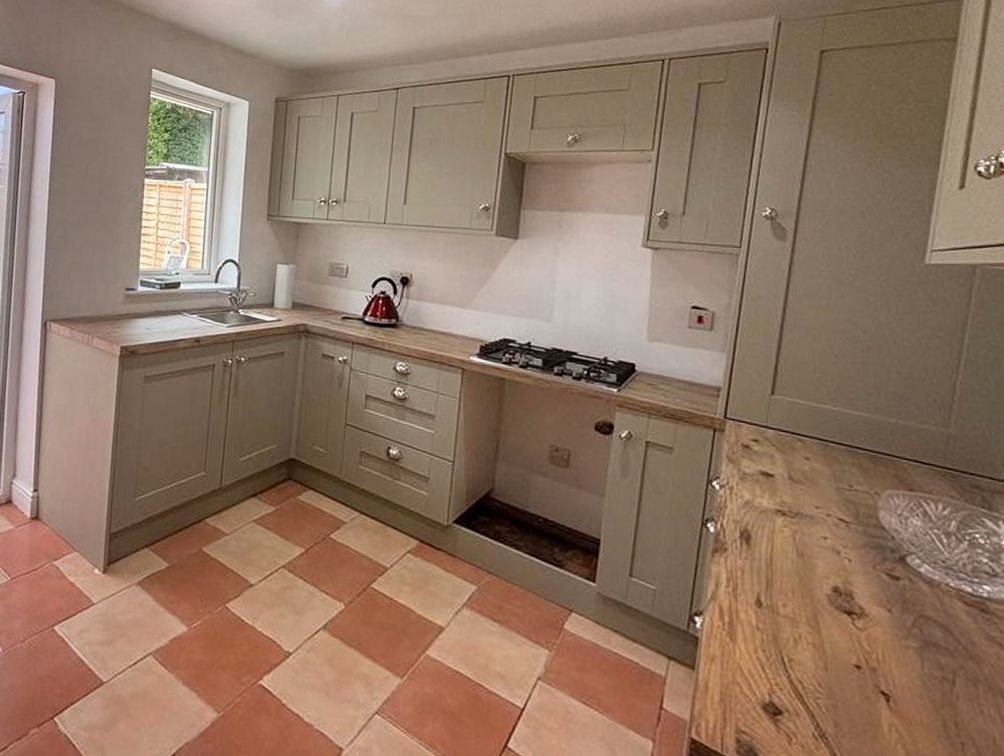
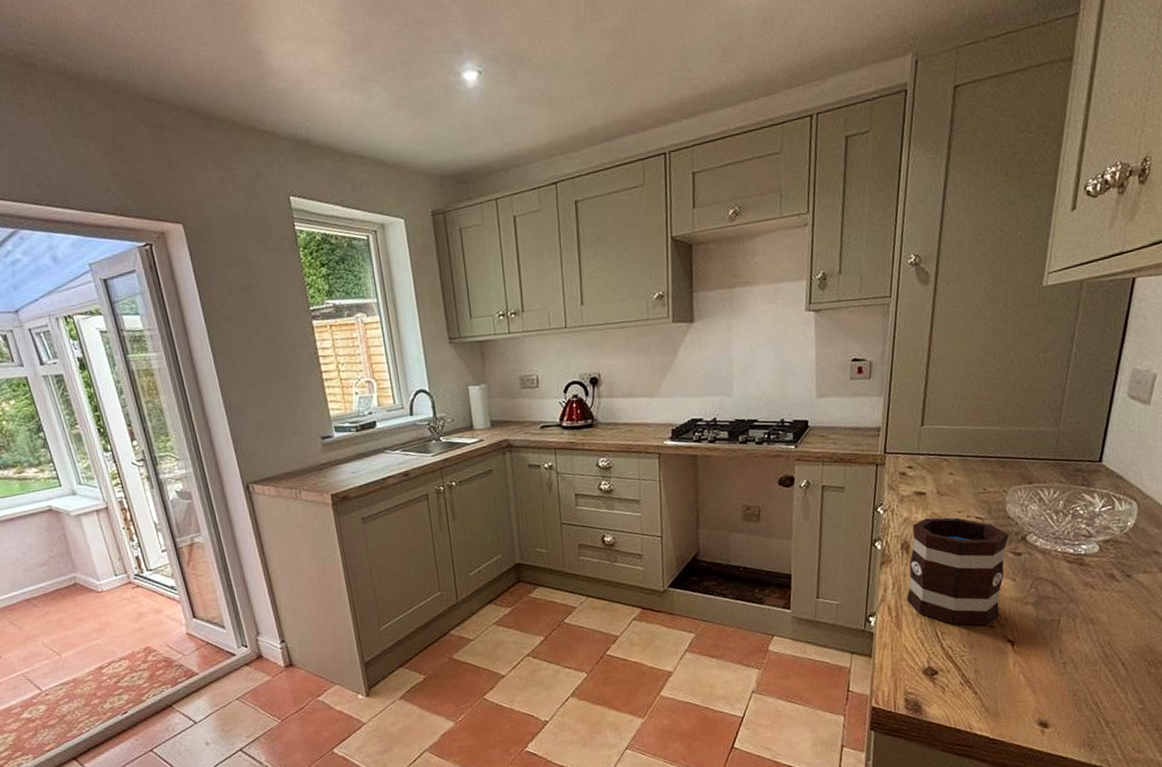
mug: none [744,506,883,665] -> present [906,516,1010,626]

